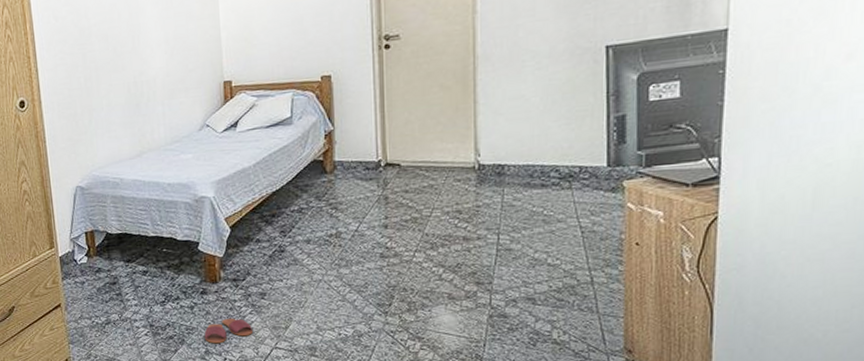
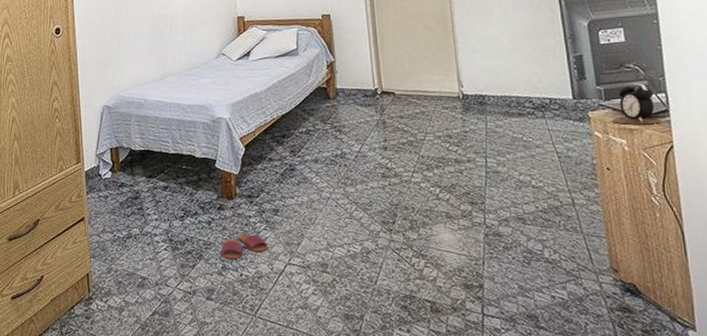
alarm clock: none [649,146,709,195] -> present [611,83,662,125]

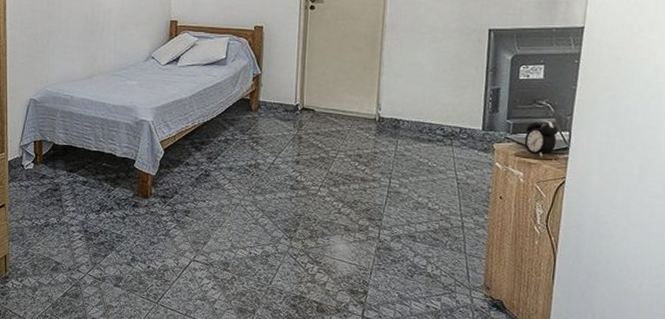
slippers: present [221,233,268,260] -> none [132,230,176,253]

